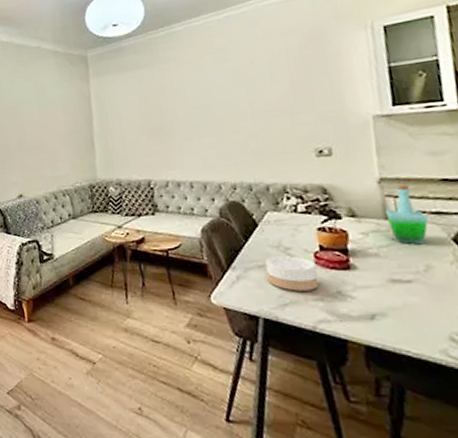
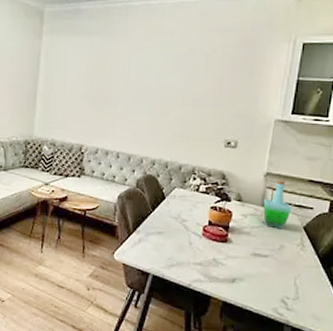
bowl: present [266,256,319,291] -> none [163,226,202,256]

